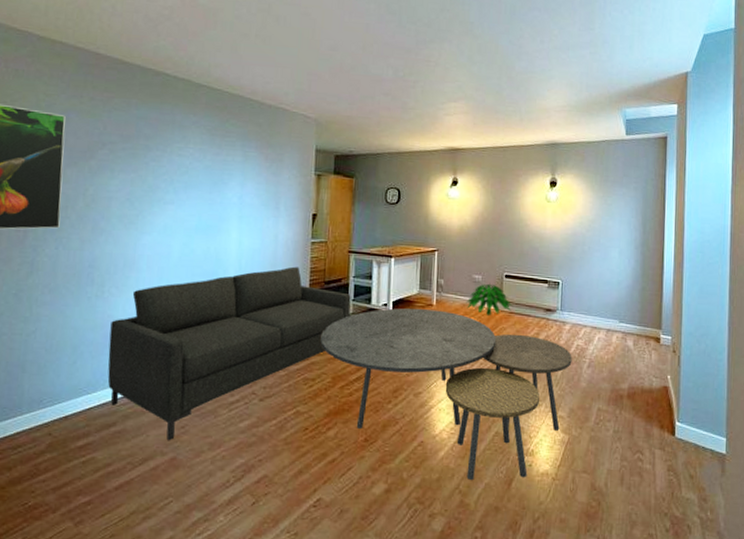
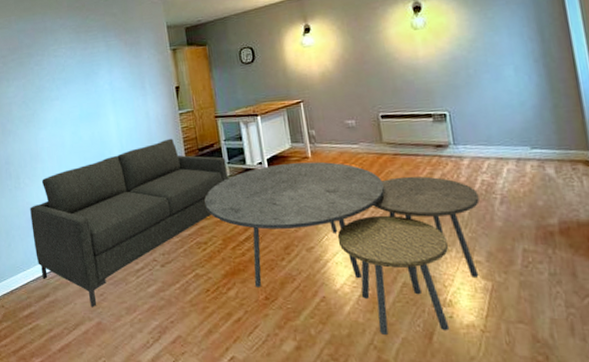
indoor plant: present [466,283,512,315] -> none [343,127,395,160]

